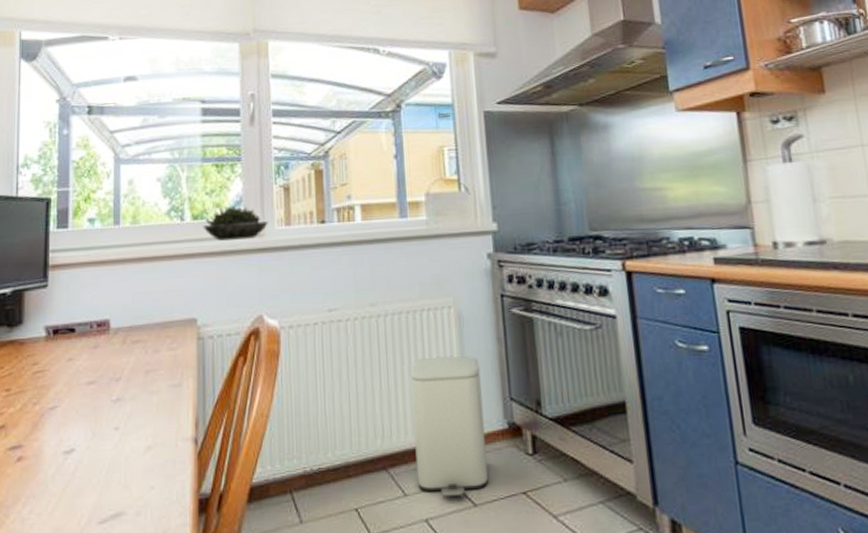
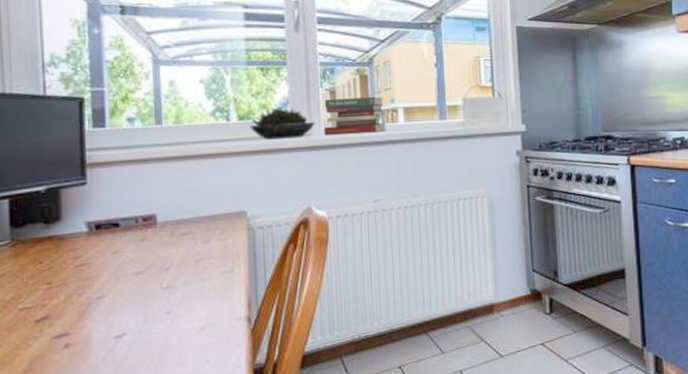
books: none [277,193,342,237] -> present [324,97,386,136]
pedal bin: present [410,355,488,496] -> none [448,237,513,351]

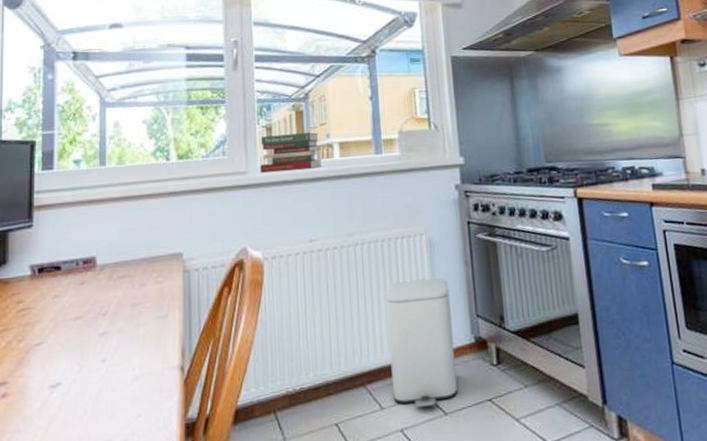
succulent plant: present [249,108,315,140] -> none [188,146,251,179]
pedal bin: none [448,237,513,351] -> present [386,278,457,407]

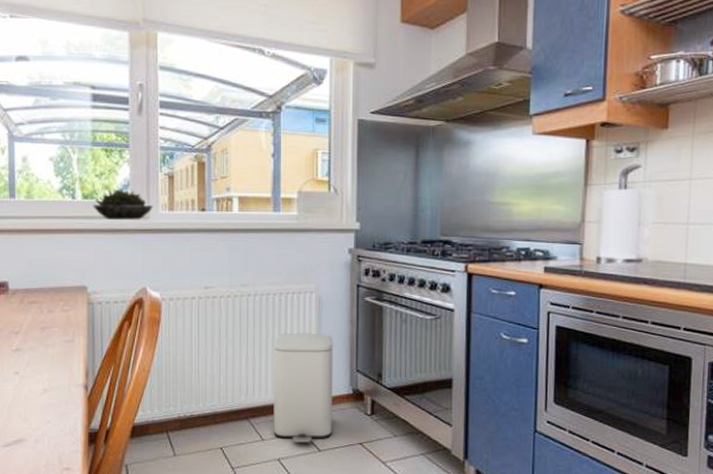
succulent plant: none [188,146,251,179] -> present [93,189,153,221]
books: present [260,132,322,174] -> none [161,184,220,221]

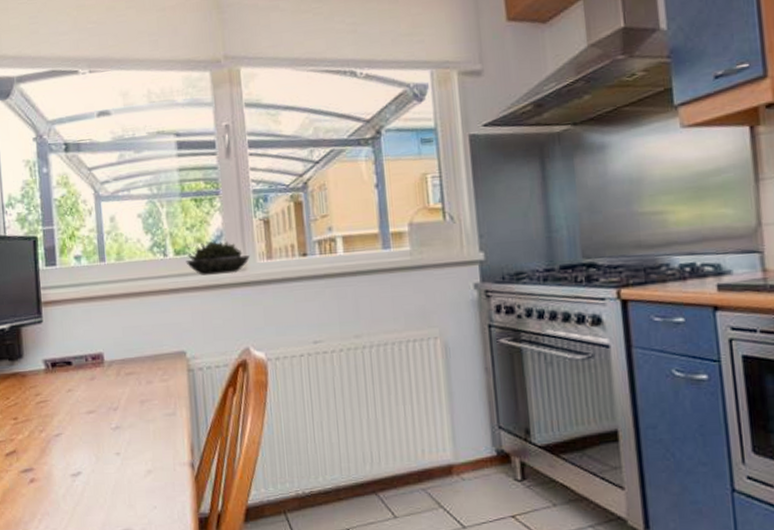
pedal bin: present [273,332,333,442] -> none [397,385,477,518]

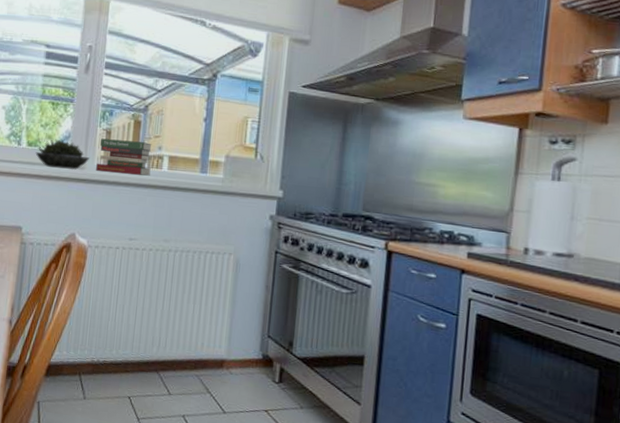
books: none [258,225,324,271] -> present [96,138,152,176]

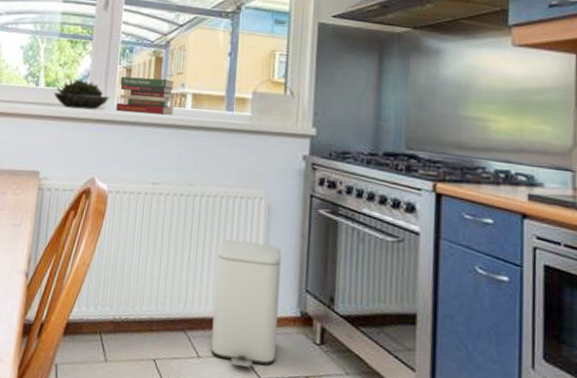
pedal bin: none [181,291,247,403] -> present [211,240,282,368]

